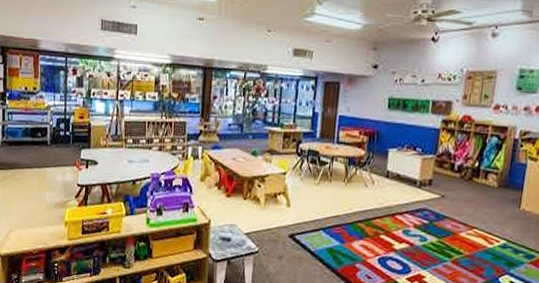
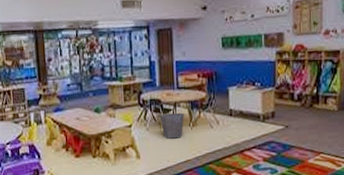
waste bin: none [316,166,340,193] -> present [160,112,184,139]

